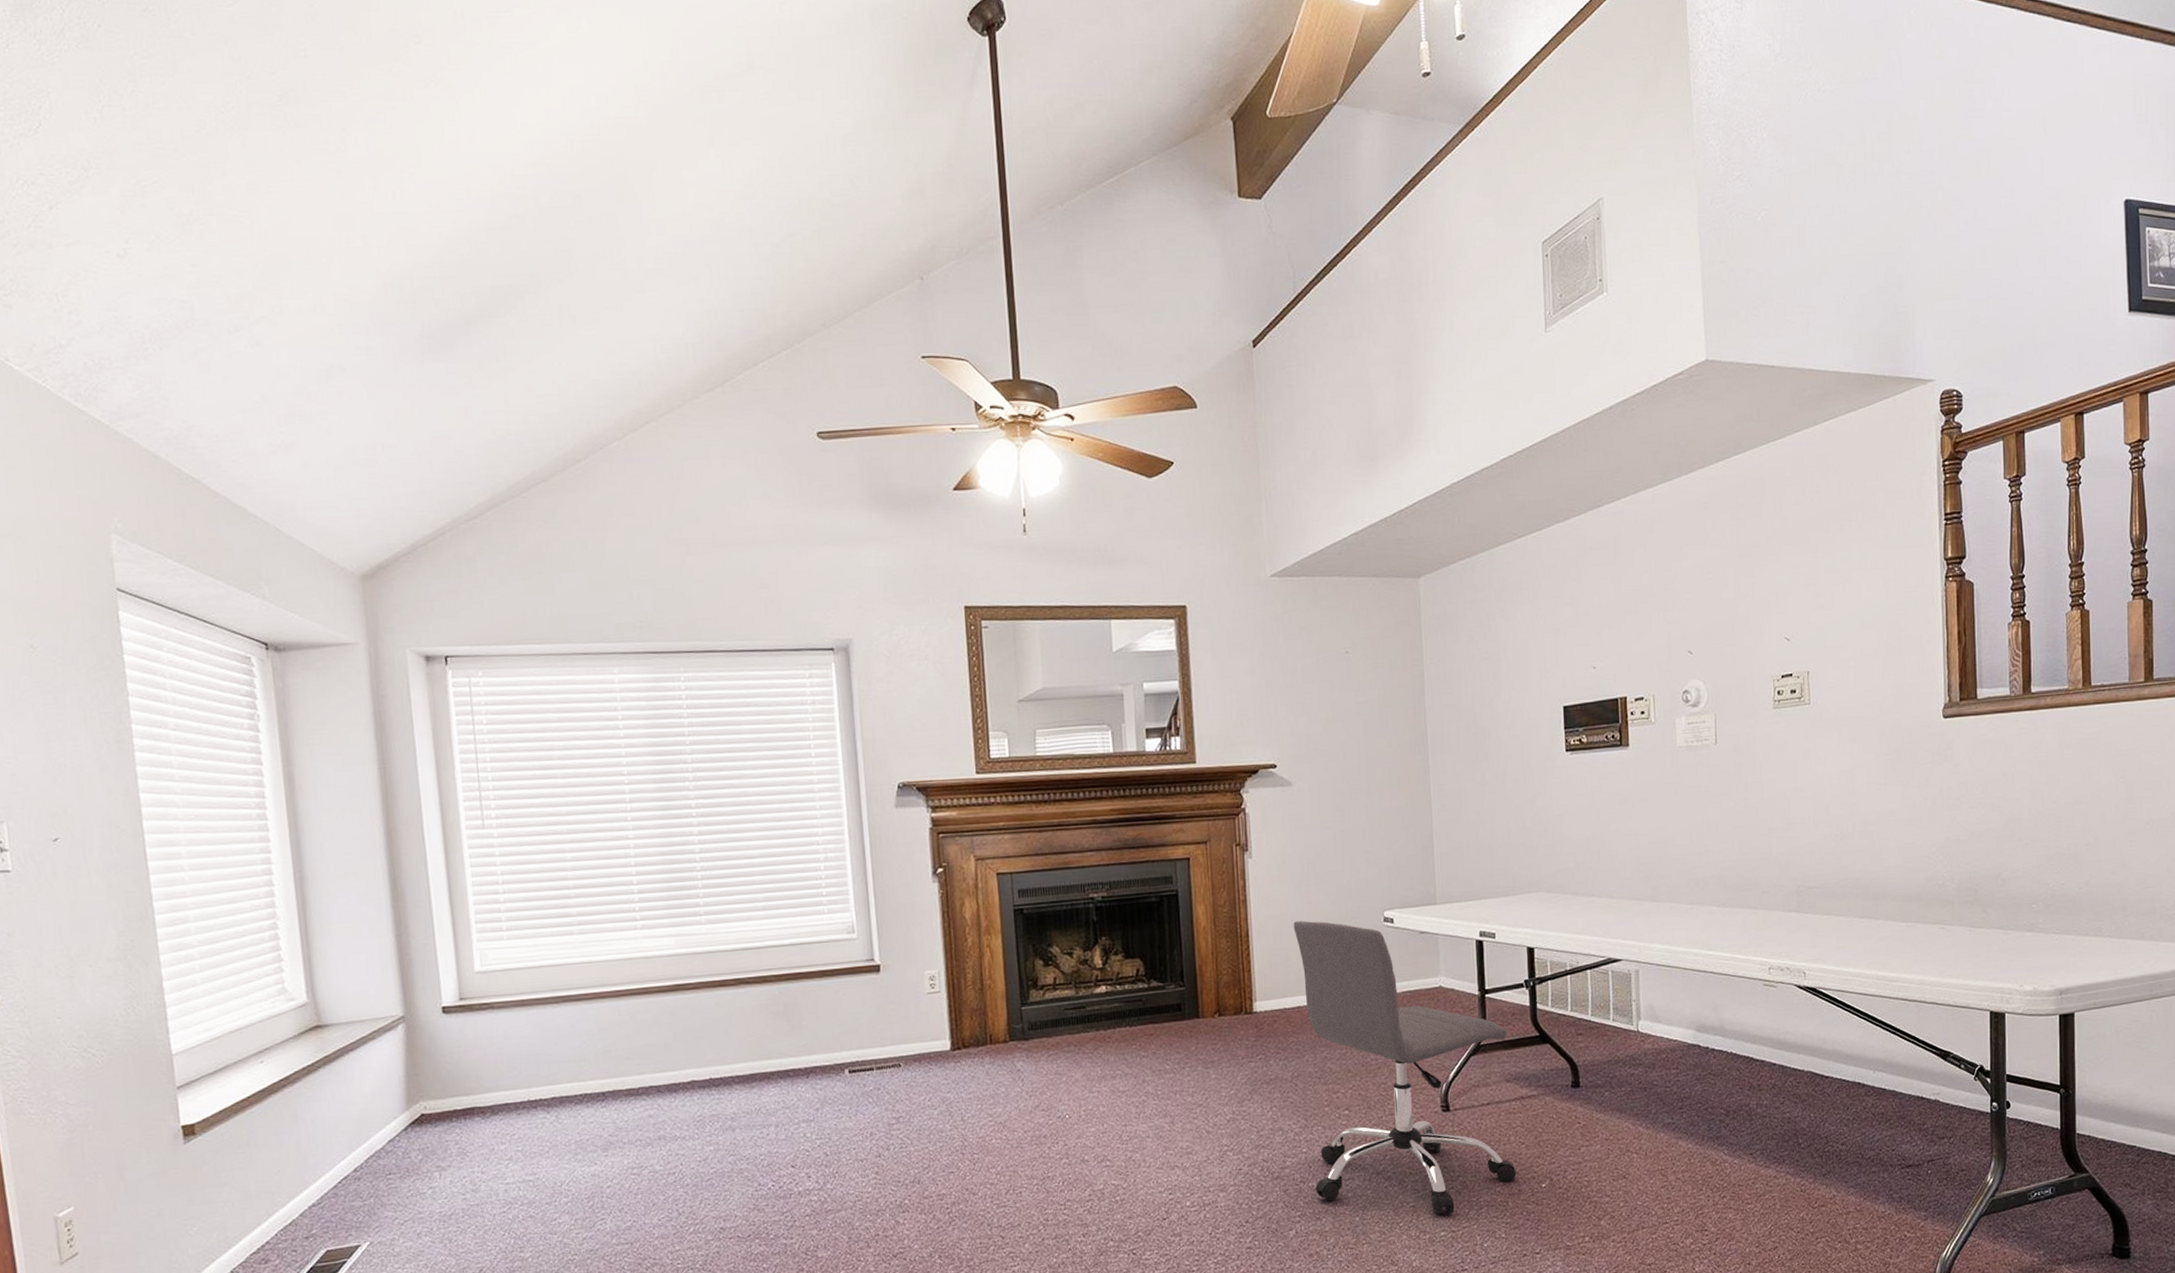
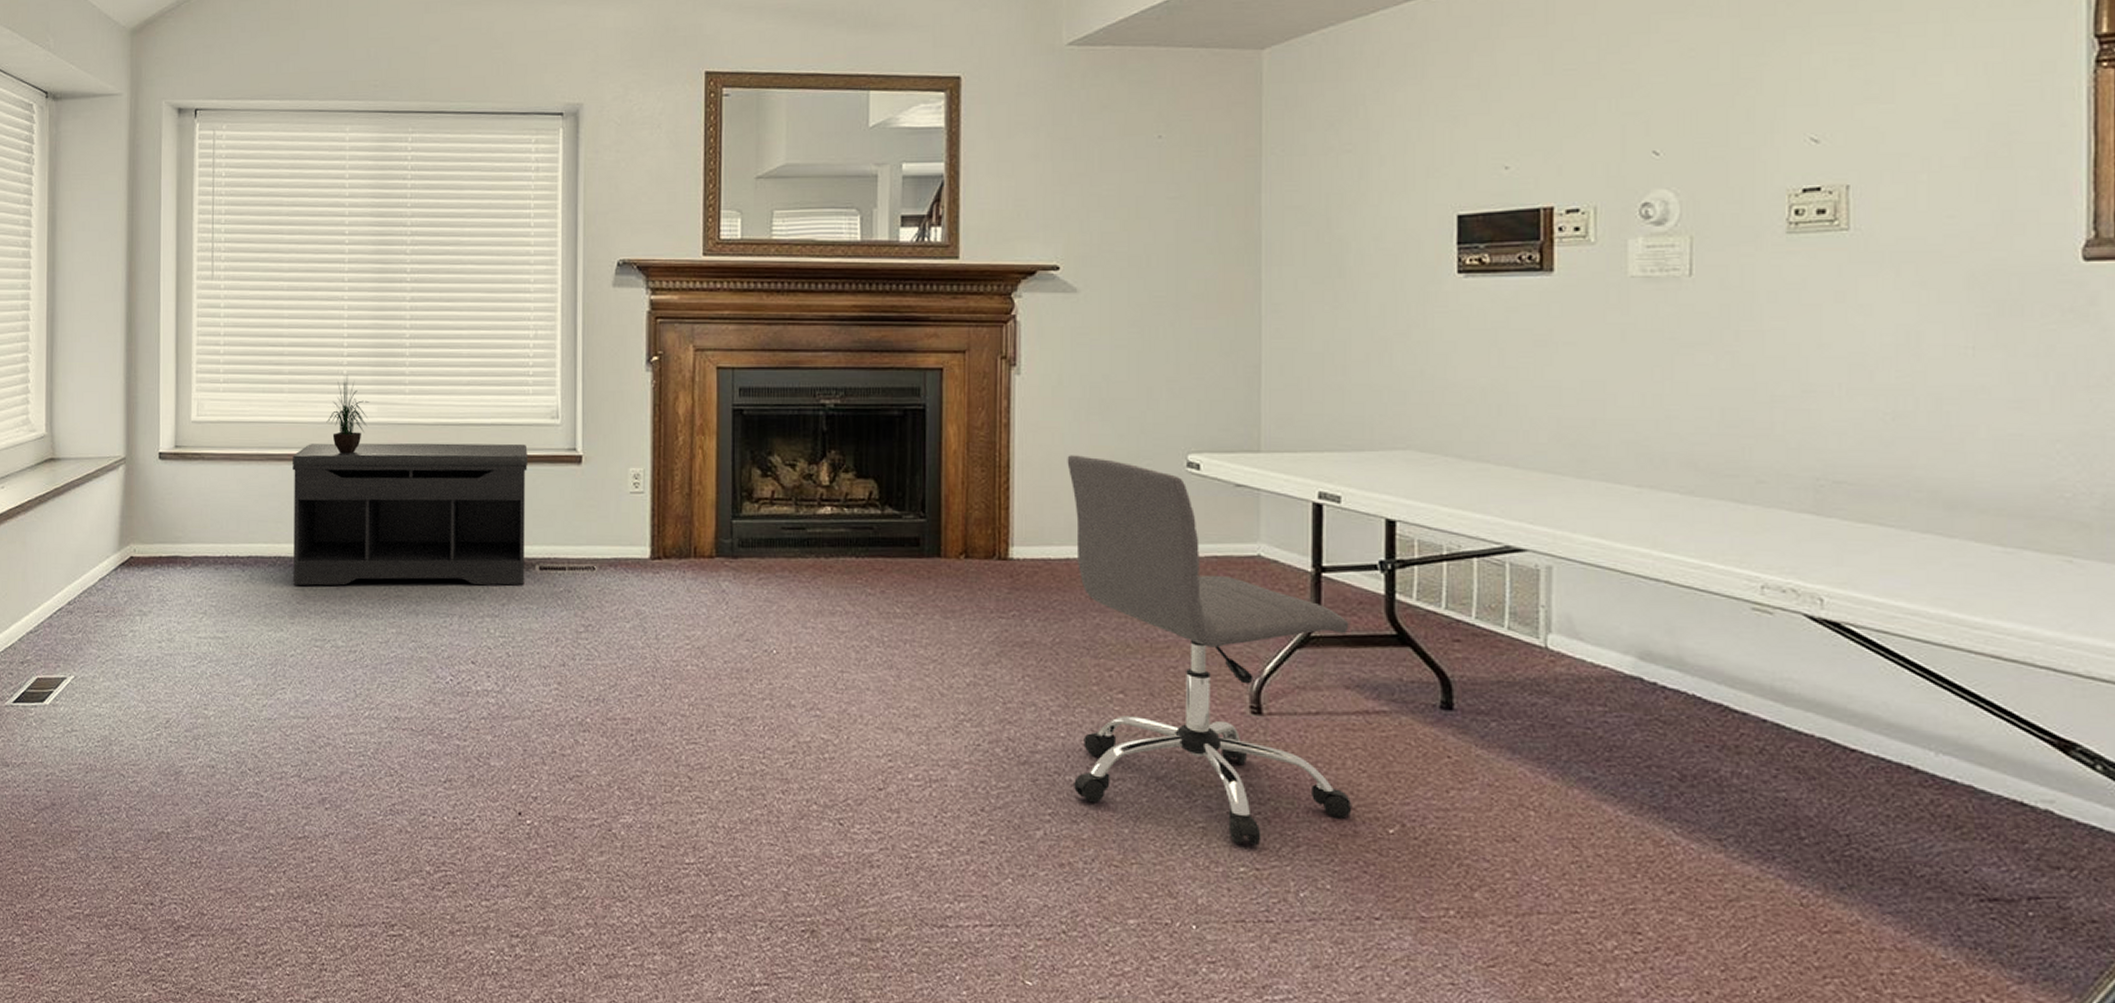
bench: none [590,959,836,1119] -> present [293,443,528,586]
potted plant: none [622,911,666,988] -> present [326,375,370,454]

